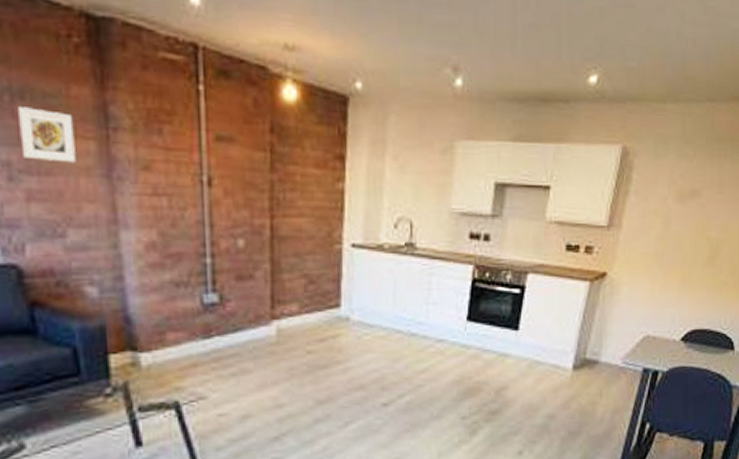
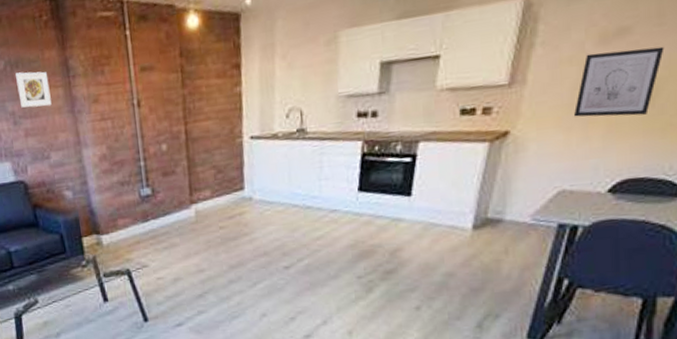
wall art: none [658,209,723,272] -> present [574,46,664,117]

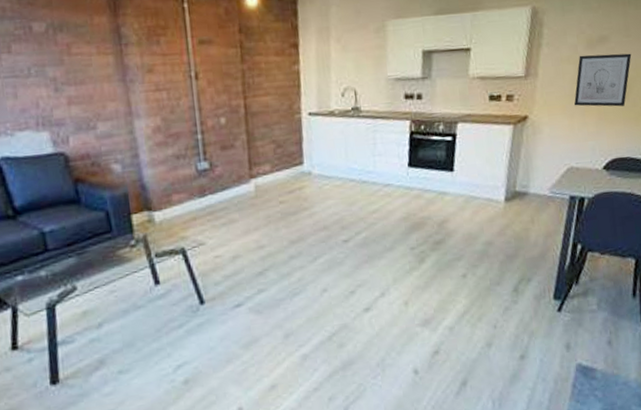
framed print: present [15,71,52,108] -> none [59,36,100,74]

